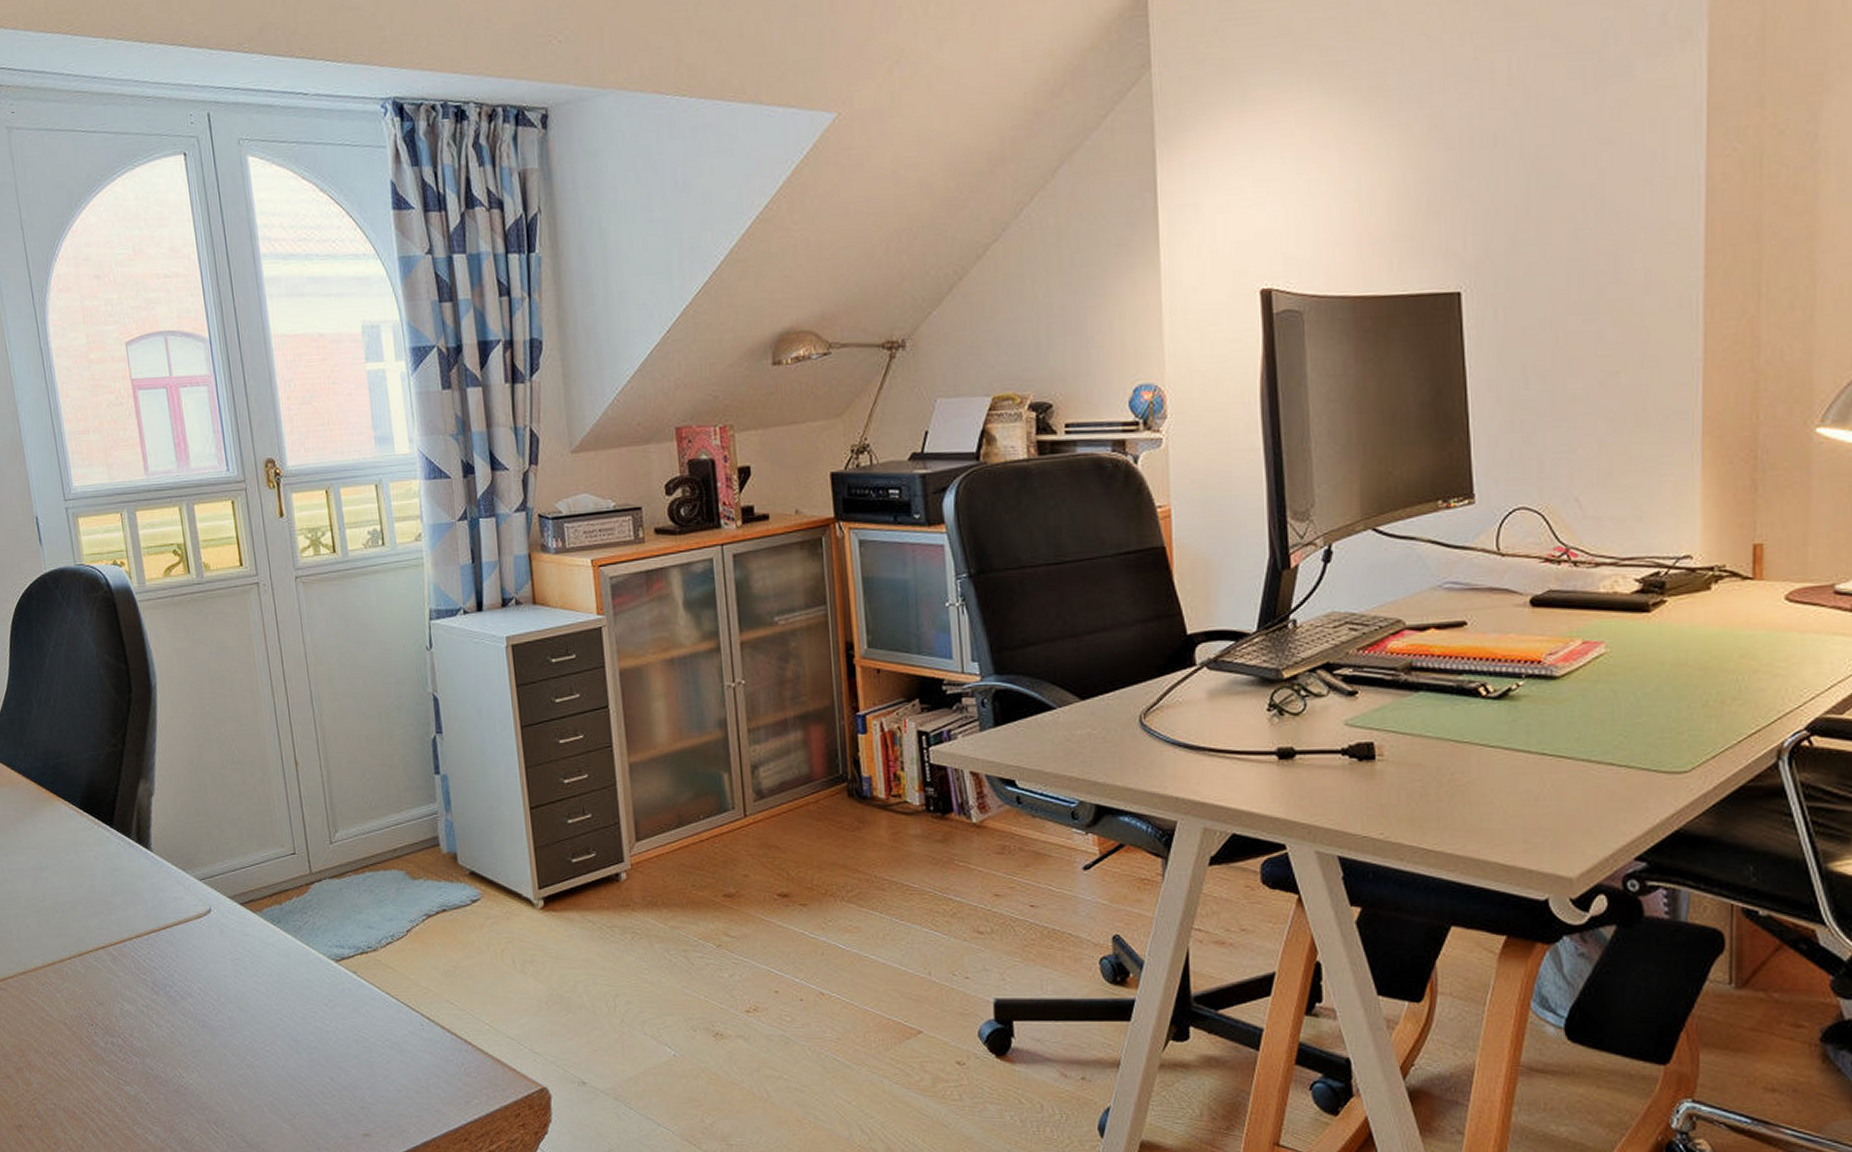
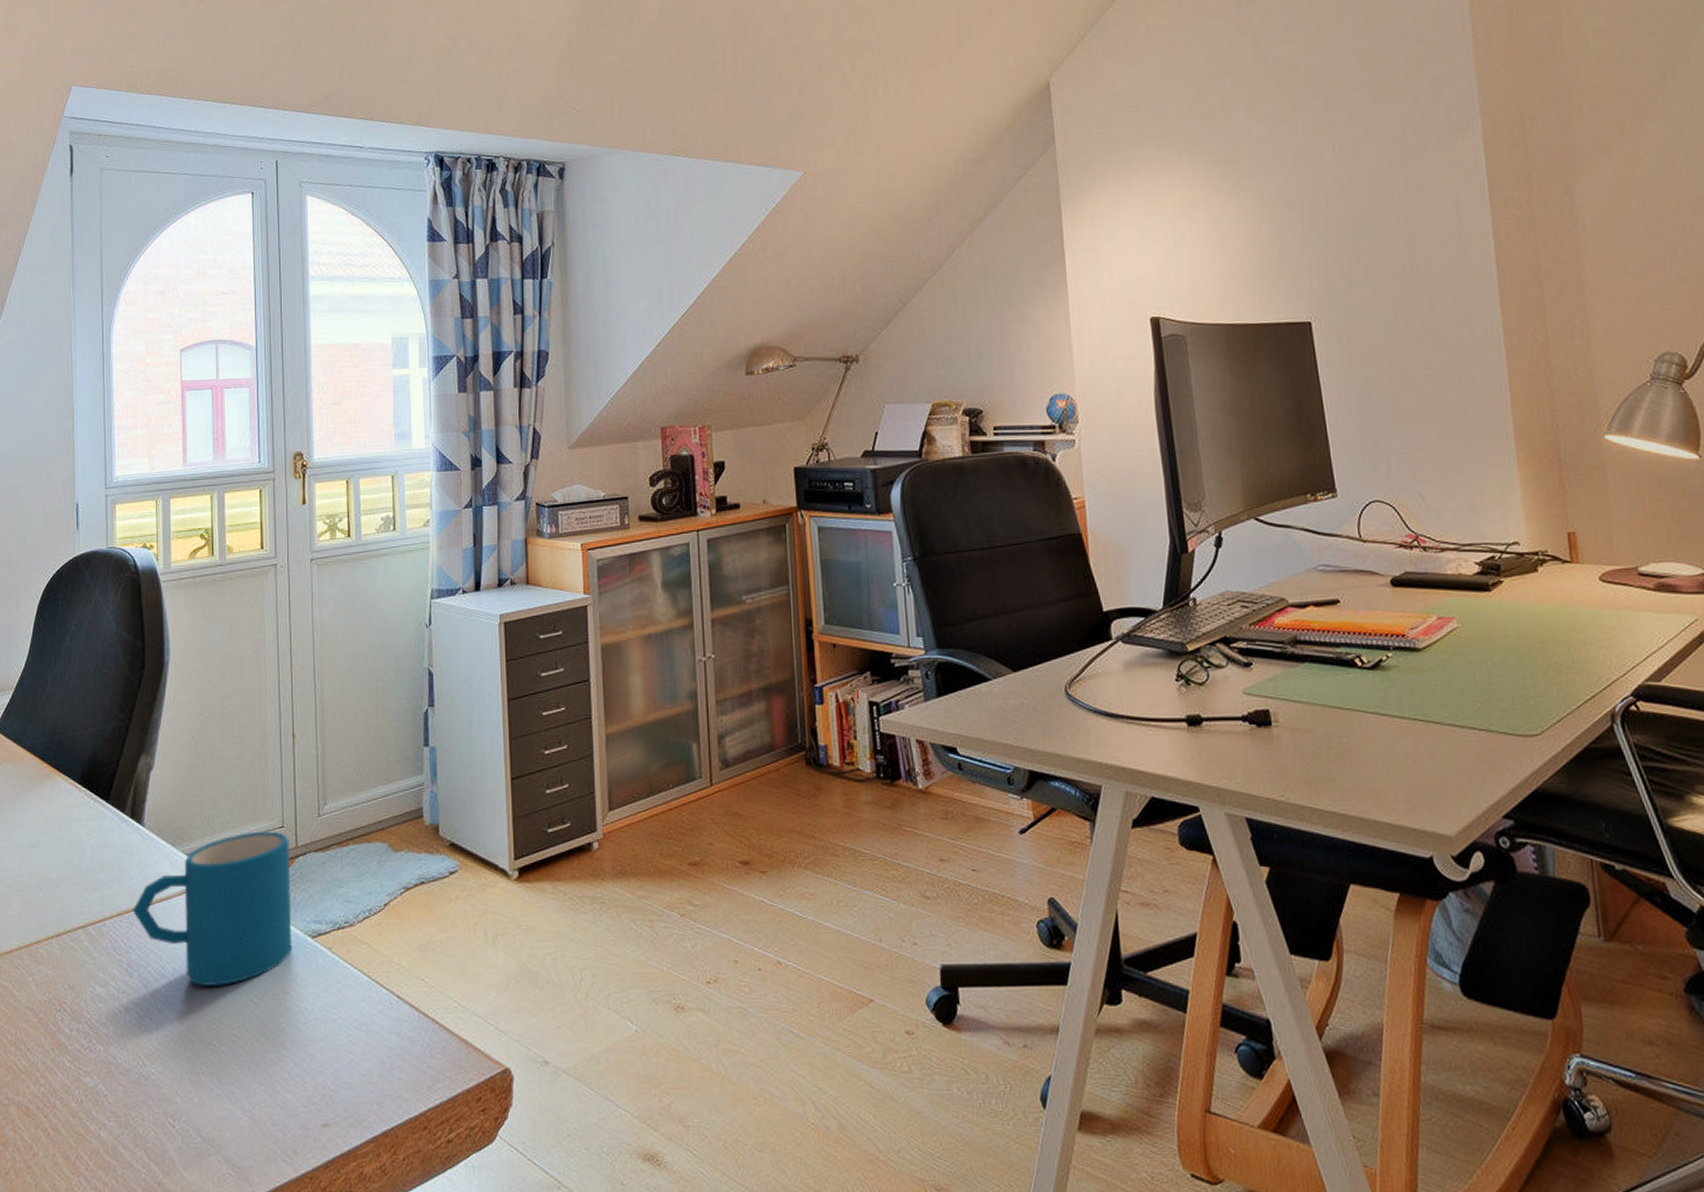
mug: none [151,858,317,1006] -> present [133,831,292,987]

